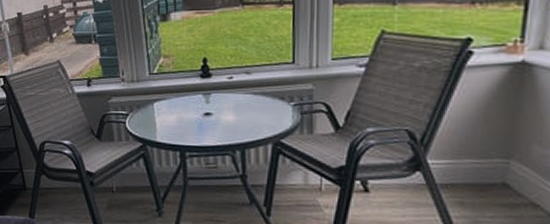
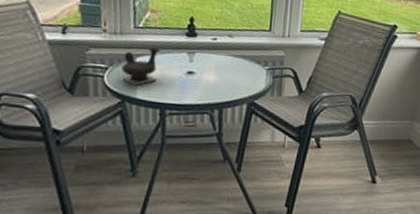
teapot: none [141,91,177,129] -> present [122,46,161,85]

